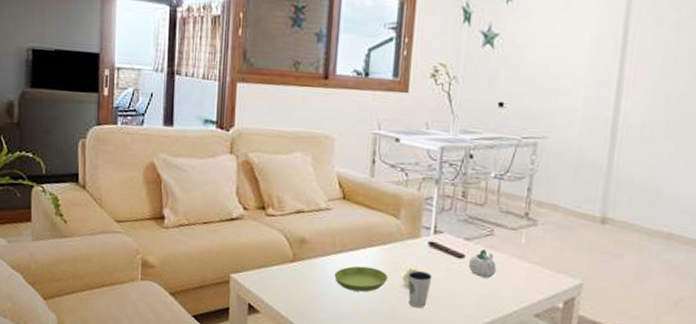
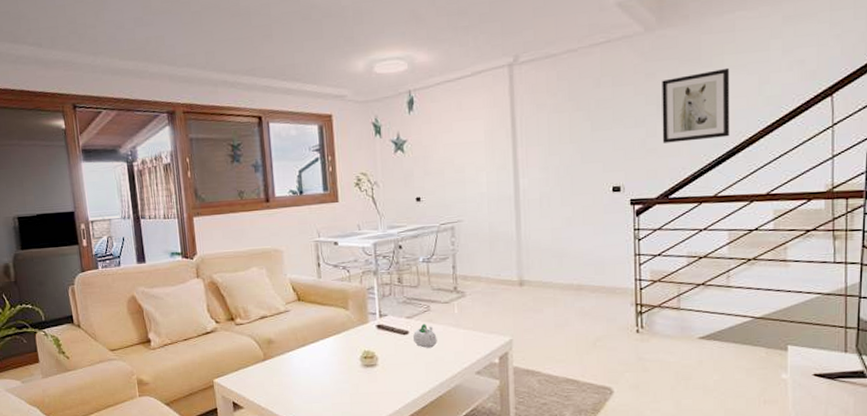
saucer: present [334,266,388,292] -> none [301,354,347,377]
dixie cup: present [408,270,432,308] -> none [363,350,384,383]

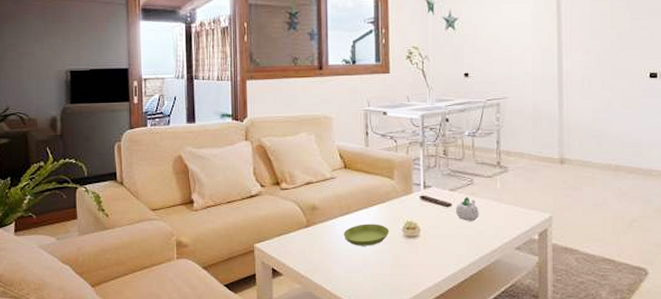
saucer: none [301,354,347,377] -> present [343,224,390,246]

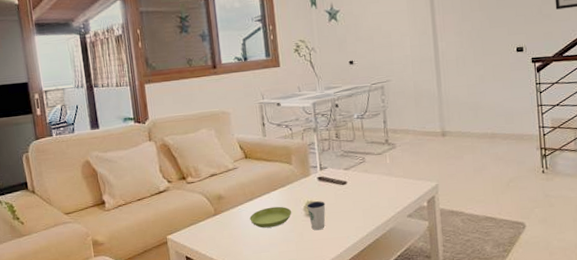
dixie cup: none [406,221,426,254] -> present [307,200,326,231]
succulent planter: present [455,197,479,221] -> none [350,174,373,196]

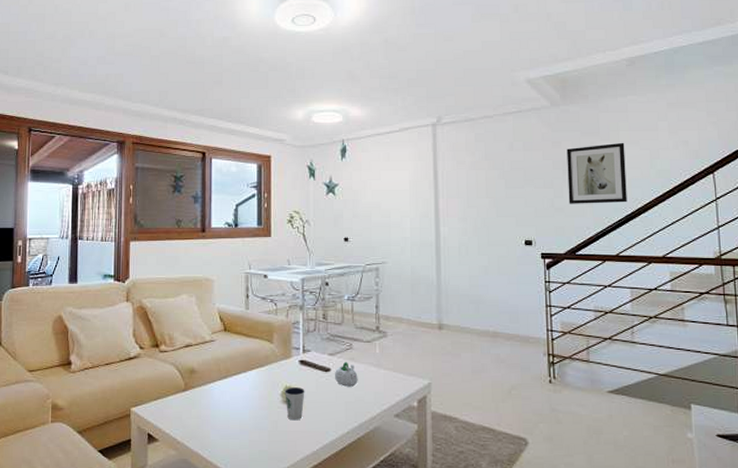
saucer: present [249,206,292,228] -> none [221,388,268,411]
succulent planter: none [350,174,373,196] -> present [334,362,358,387]

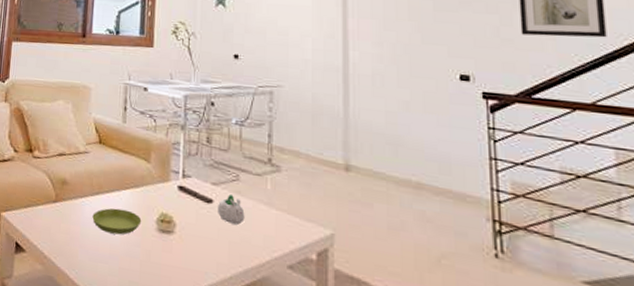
saucer: none [221,388,268,411] -> present [92,208,142,235]
dixie cup: present [285,386,305,421] -> none [160,214,183,254]

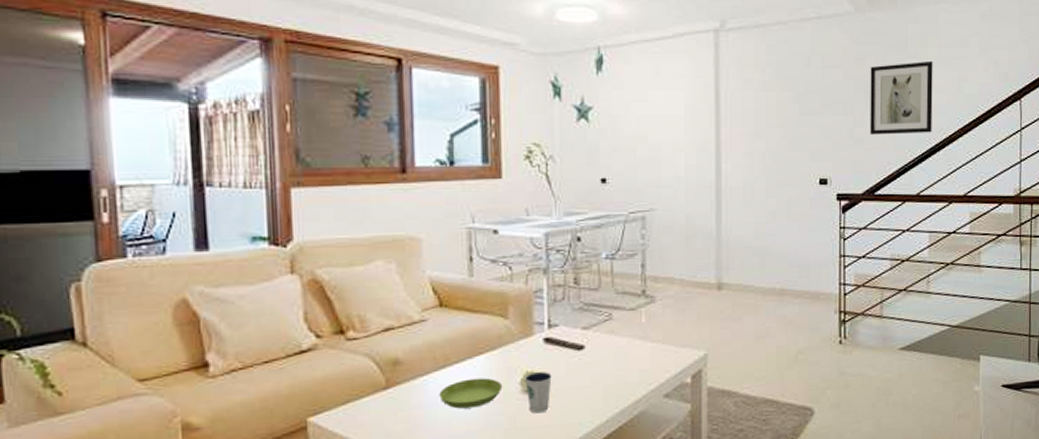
dixie cup: none [160,214,183,254] -> present [525,371,552,414]
succulent planter: present [217,194,245,225] -> none [589,336,619,367]

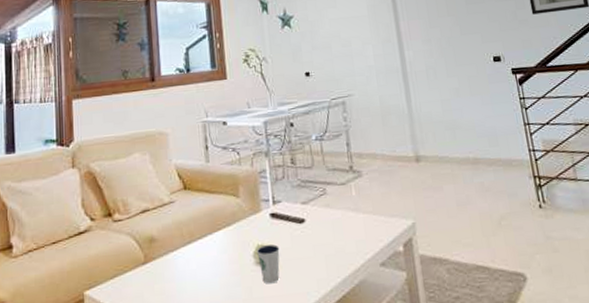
saucer: present [439,377,503,409] -> none [187,251,239,281]

